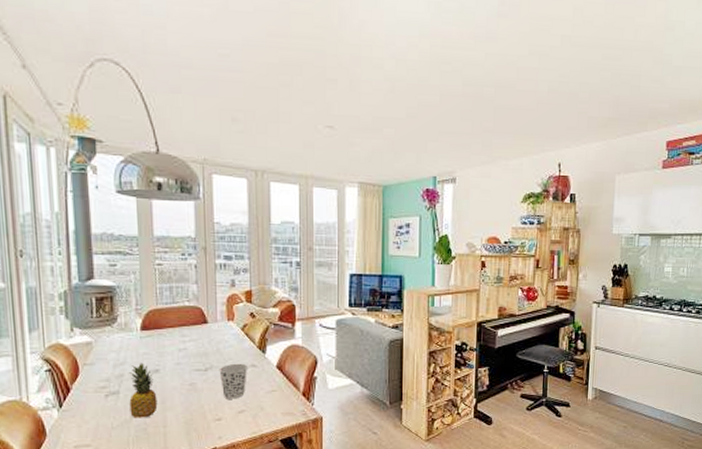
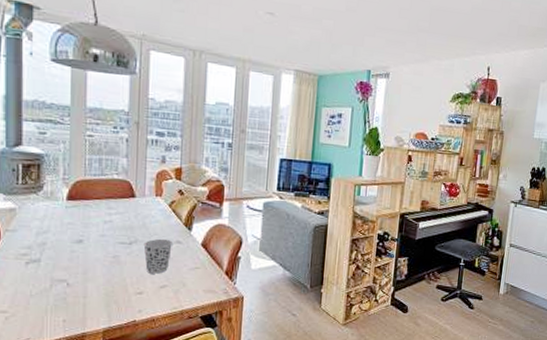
fruit: present [129,363,158,418] -> none [50,232,79,288]

